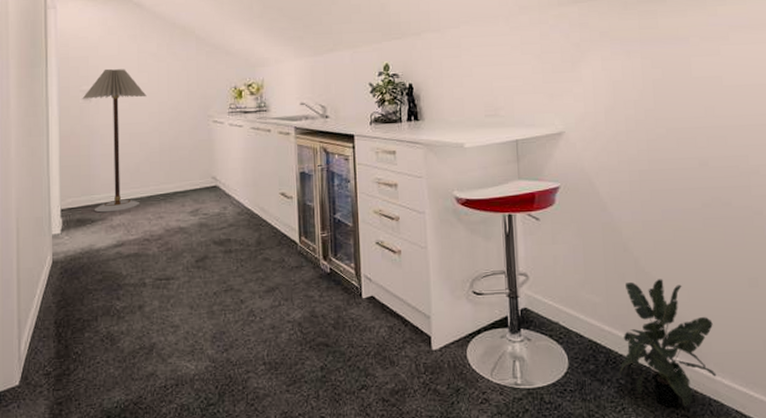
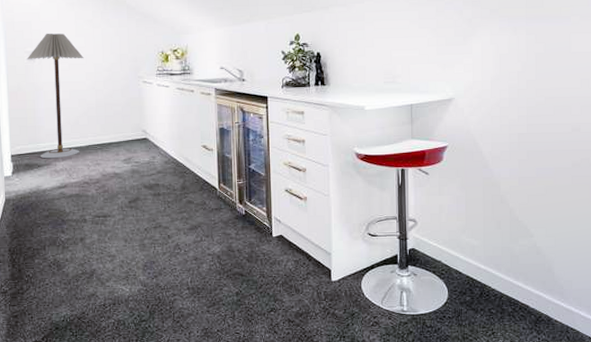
potted plant: present [617,279,717,408] -> none [490,227,575,334]

